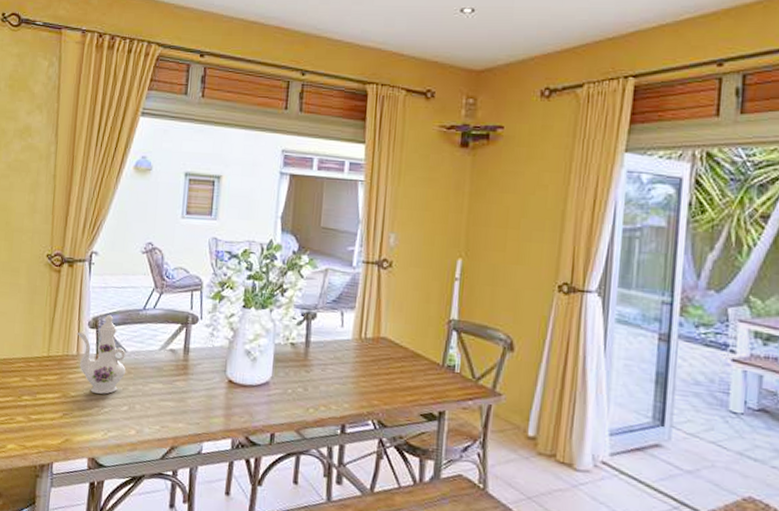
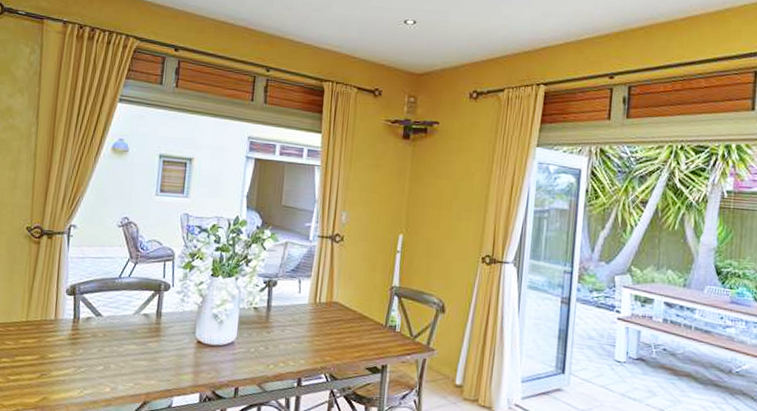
ewer: present [77,315,126,394] -> none [55,283,102,355]

